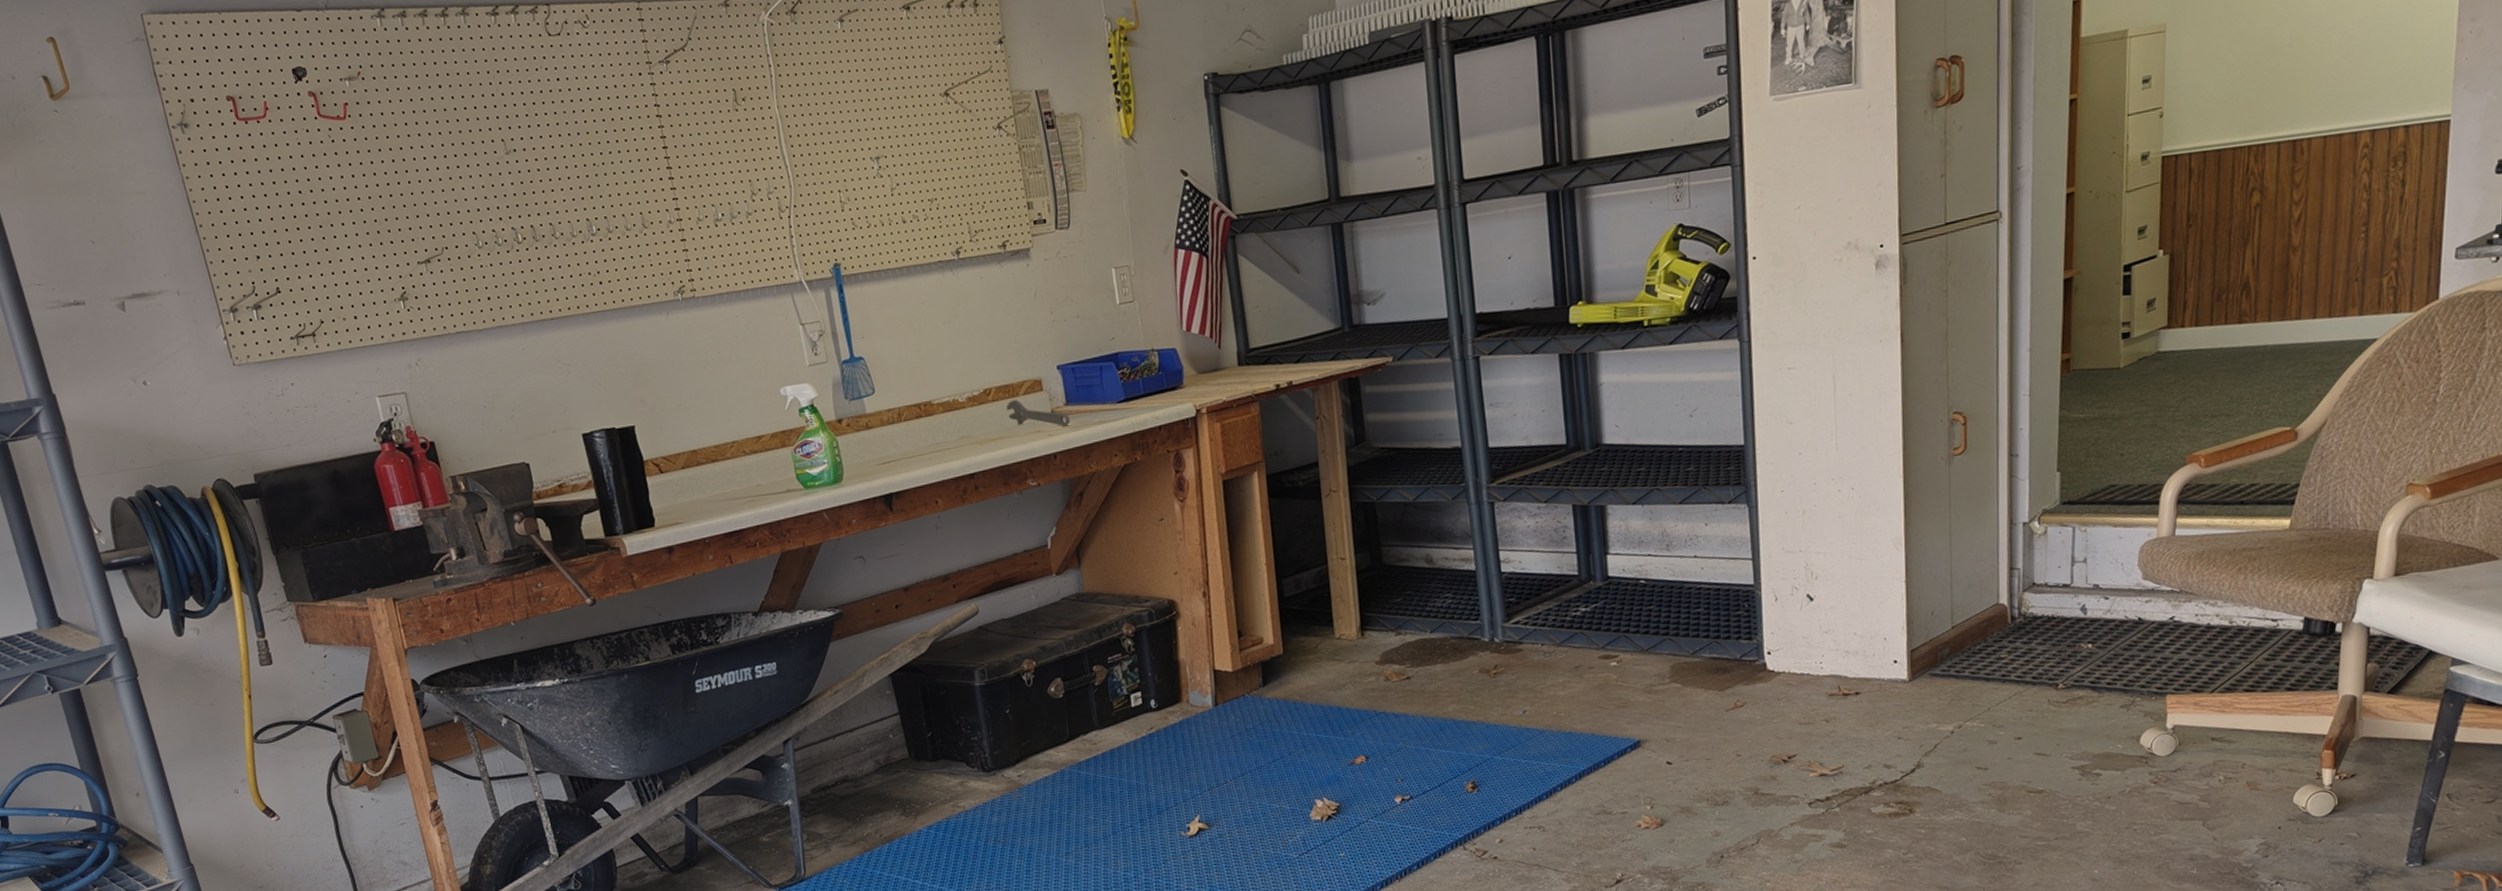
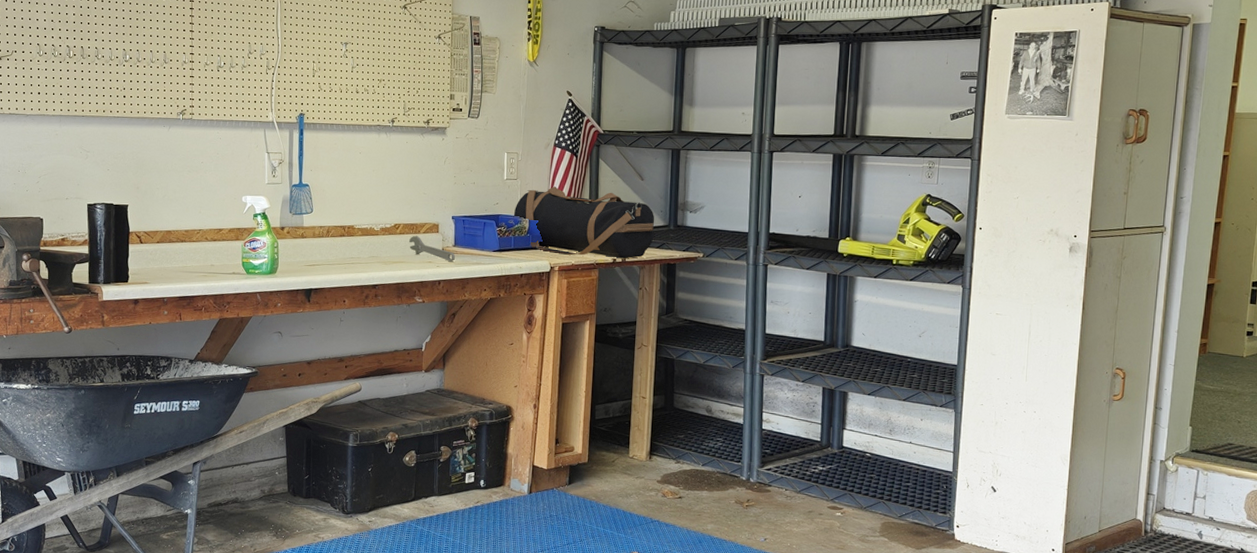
duffel bag: none [1136,296,1325,391] -> present [513,186,655,259]

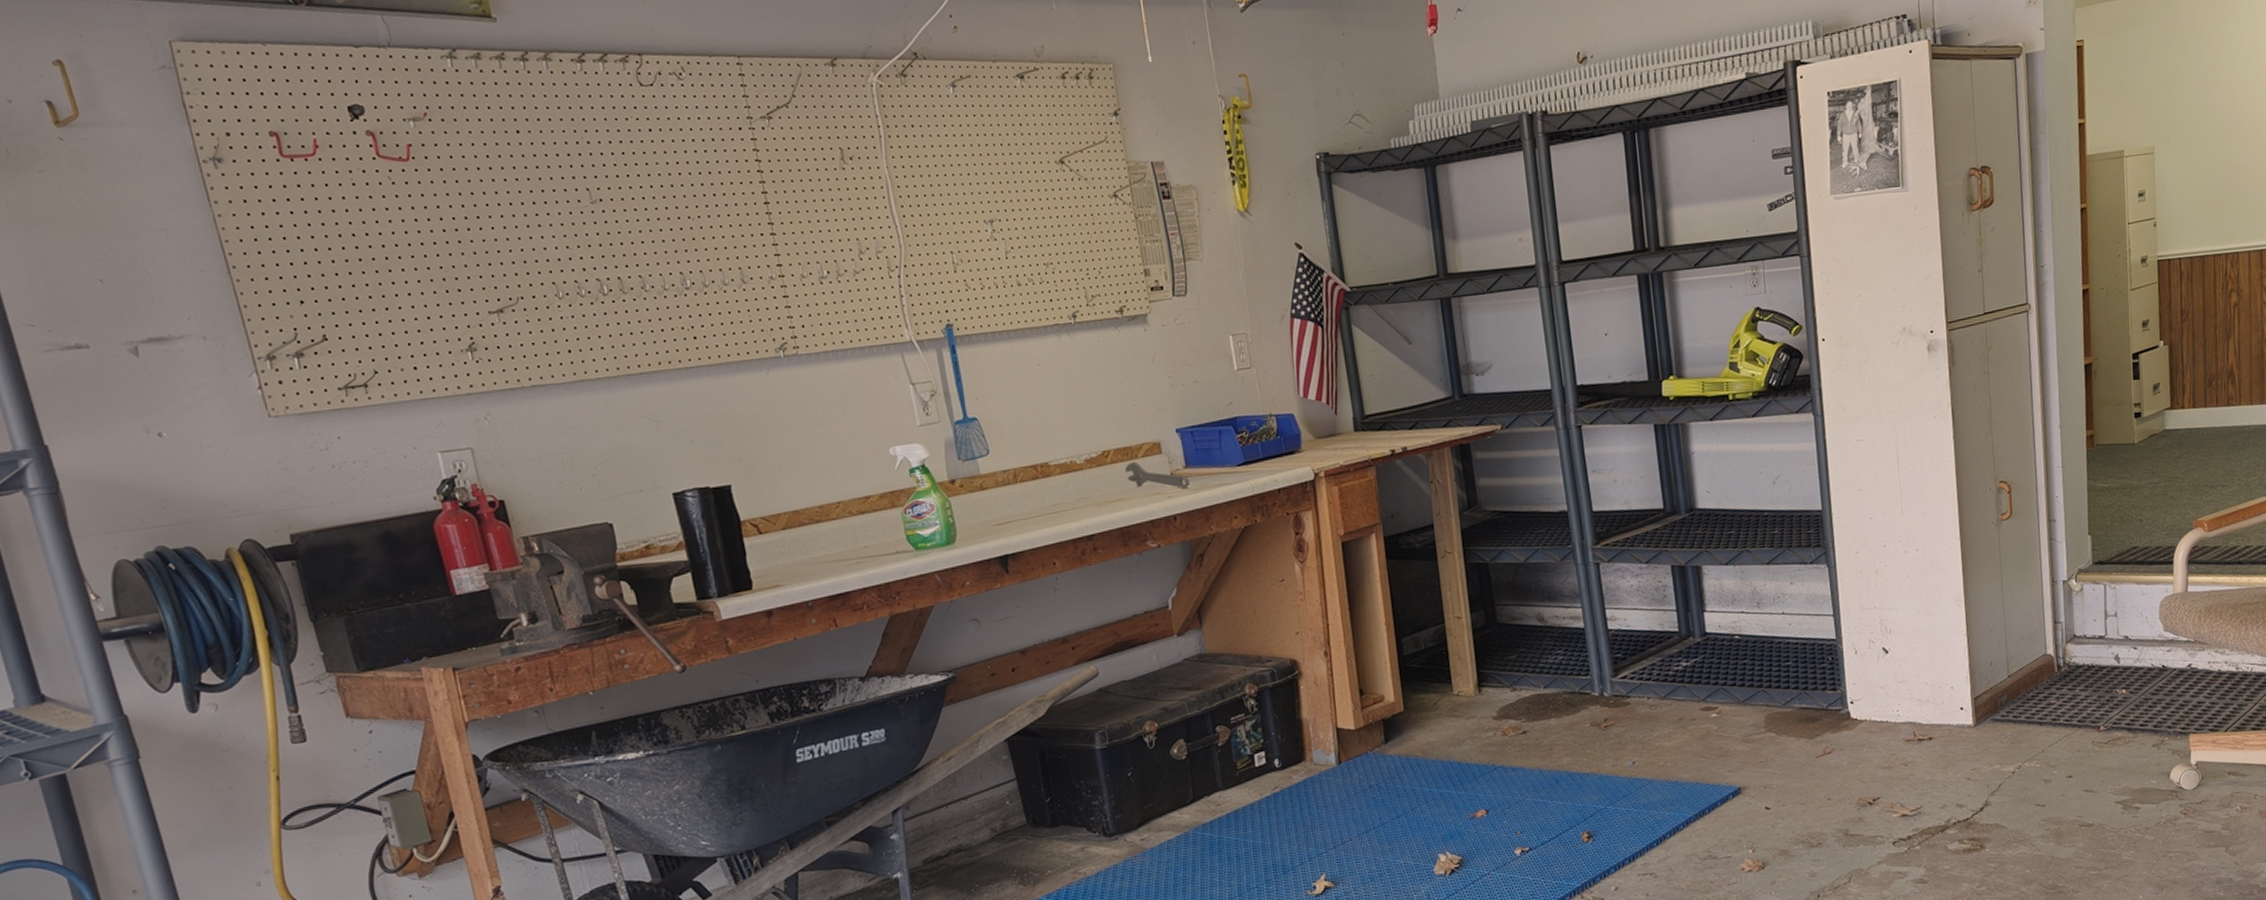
duffel bag: present [513,186,655,259] -> none [1254,365,1437,455]

